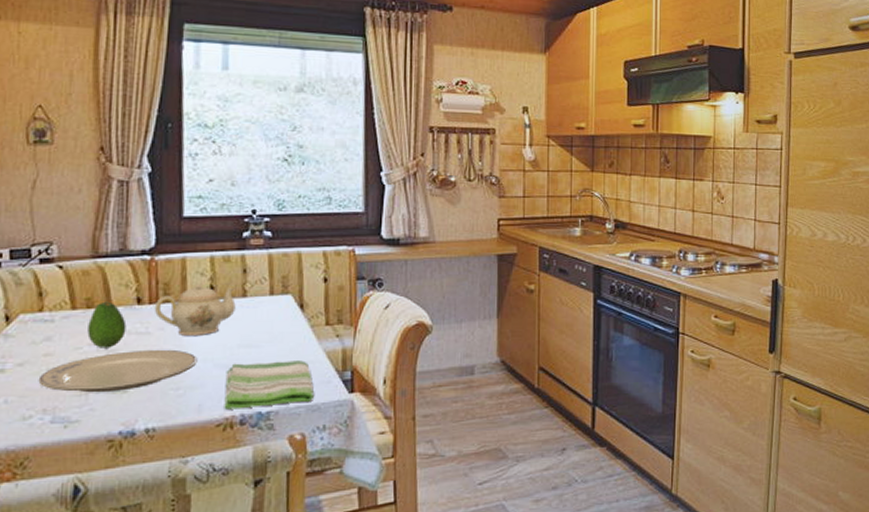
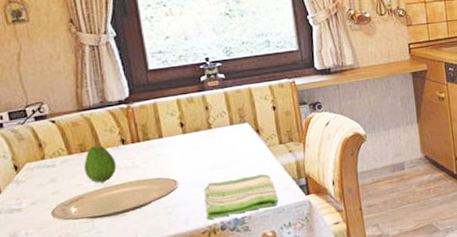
teapot: present [154,285,236,335] -> none [136,121,204,165]

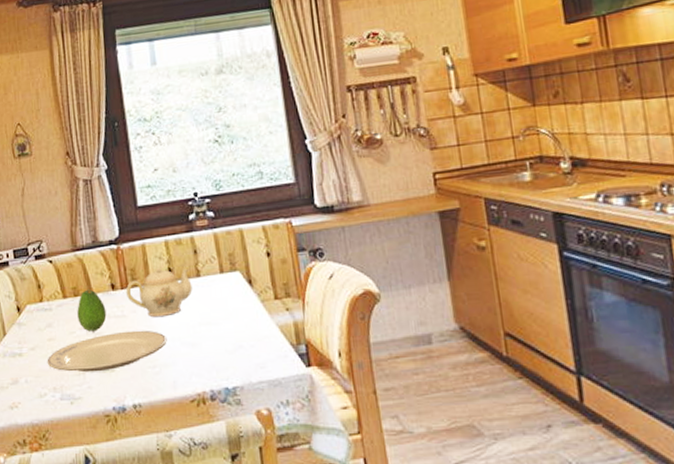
teapot: none [136,121,204,165] -> present [125,267,192,317]
dish towel: present [203,174,278,220] -> none [192,336,273,386]

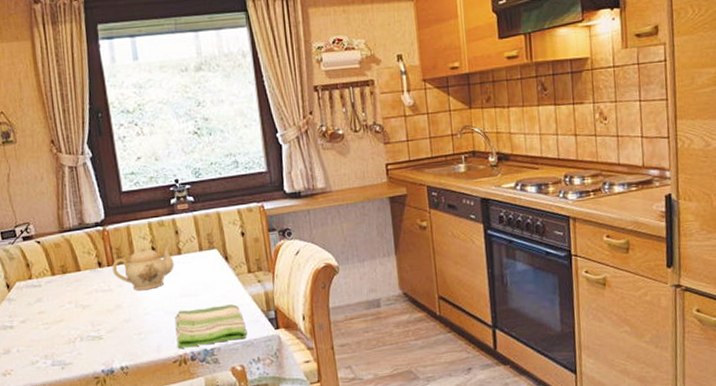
plate: present [47,330,167,373] -> none [37,302,151,341]
fruit: present [77,289,107,332] -> none [65,267,94,305]
dish towel: none [192,336,273,386] -> present [174,304,247,349]

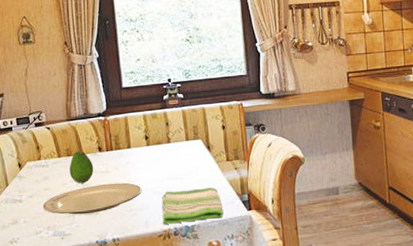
plate: none [37,302,151,341] -> present [43,182,142,215]
fruit: none [65,267,94,305] -> present [69,150,94,184]
teapot: present [112,246,174,290] -> none [110,136,164,173]

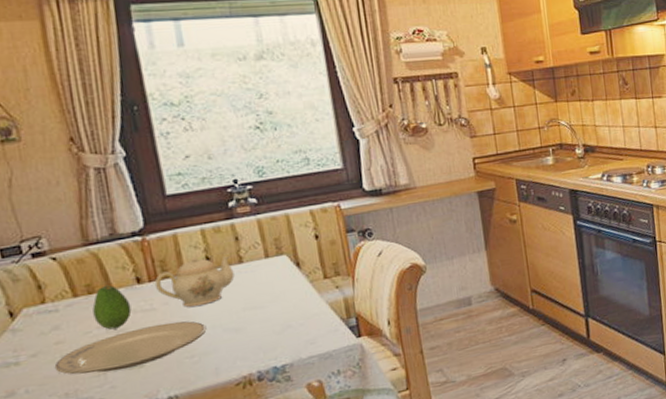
teapot: none [110,136,164,173] -> present [154,254,235,307]
dish towel: present [161,187,223,225] -> none [236,314,324,369]

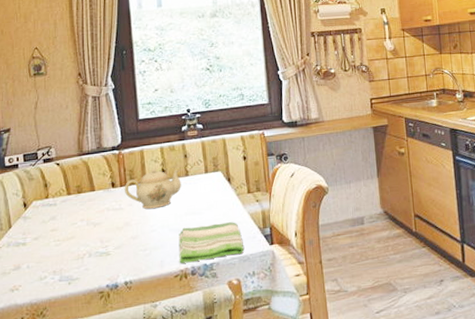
plate: present [54,321,207,375] -> none [49,220,158,257]
fruit: present [92,285,132,330] -> none [79,187,106,223]
dish towel: none [236,314,324,369] -> present [178,222,244,264]

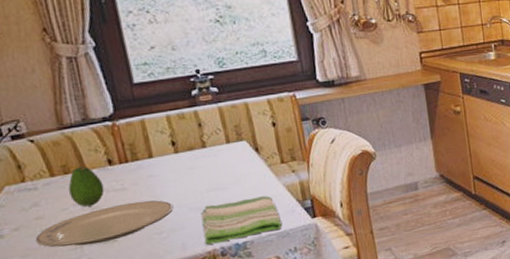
plate: none [49,220,158,257] -> present [35,200,174,248]
fruit: none [79,187,106,223] -> present [68,166,104,207]
teapot: present [124,168,181,209] -> none [124,139,198,188]

